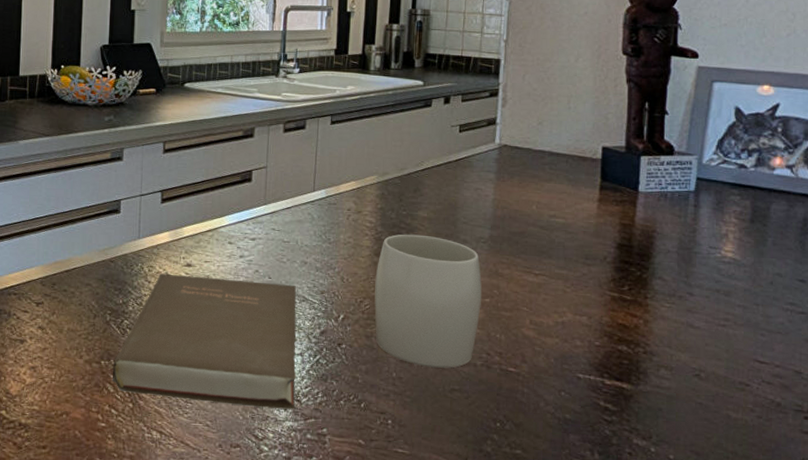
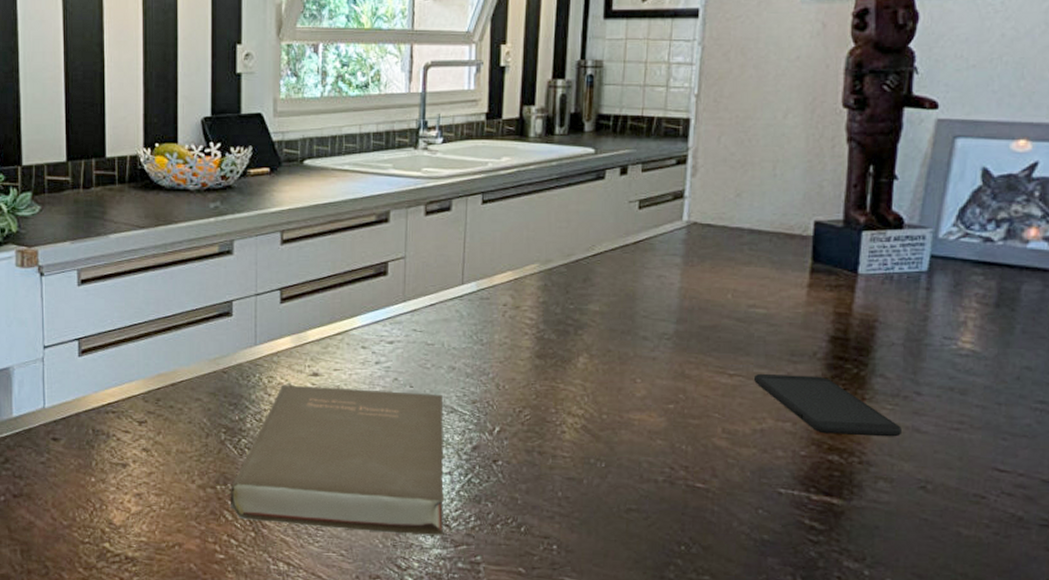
mug: present [374,234,482,368] -> none [536,331,665,486]
mobile phone: none [555,273,678,331] -> present [753,373,901,437]

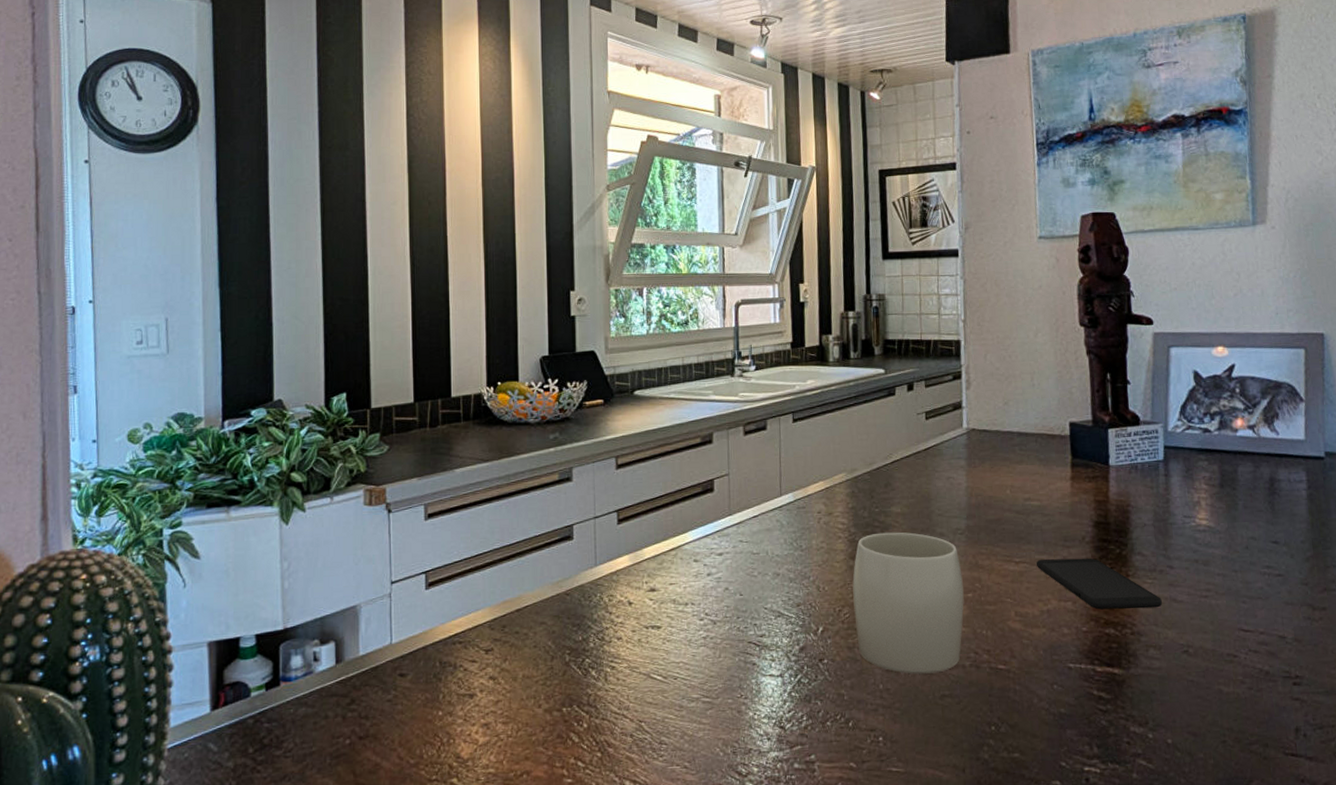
book: present [230,384,445,535] -> none [575,600,780,741]
mug: none [536,331,665,486] -> present [852,532,965,674]

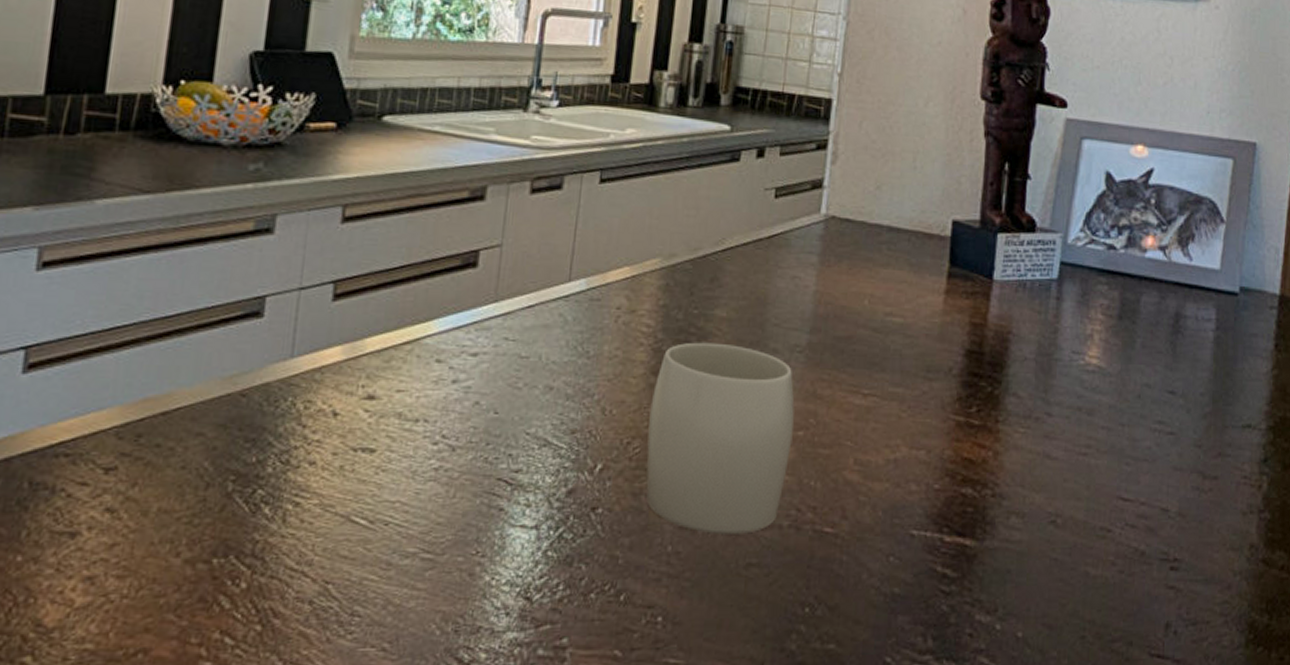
mobile phone: present [1036,558,1162,610] -> none [888,392,1033,465]

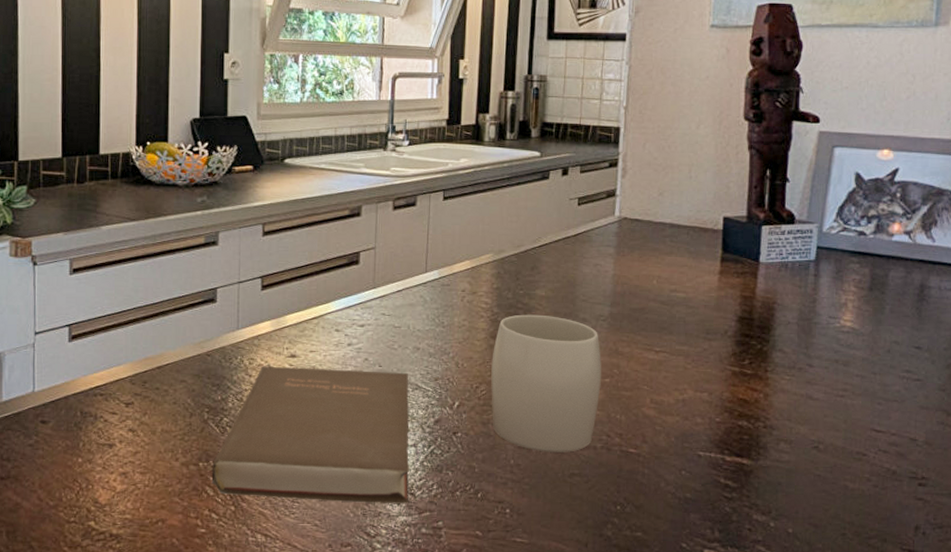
book: none [228,411,536,614] -> present [211,366,410,503]

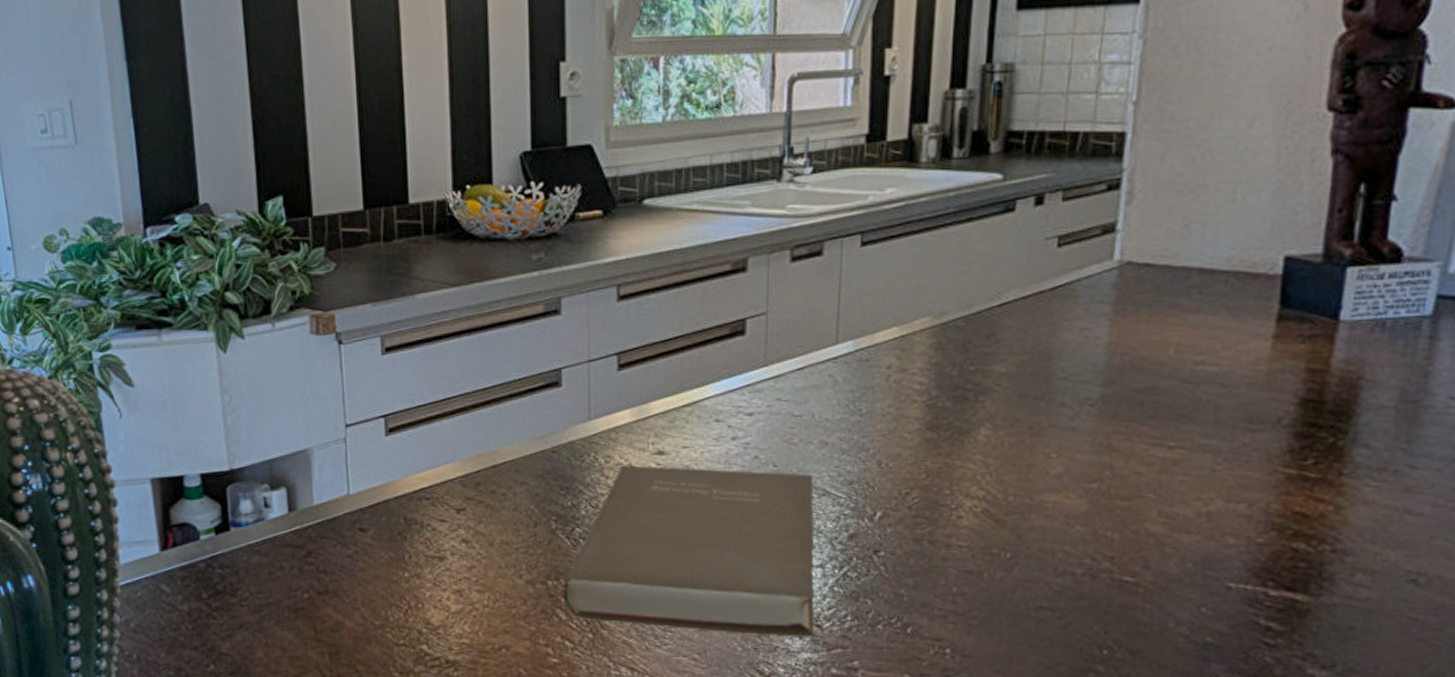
mug: present [491,314,602,452] -> none [926,398,1087,579]

